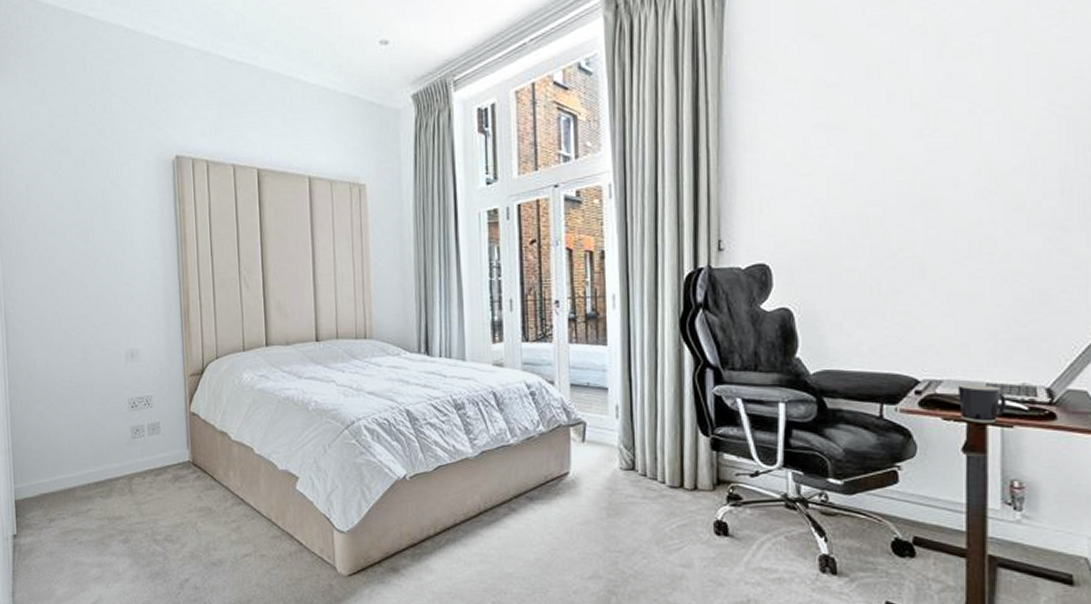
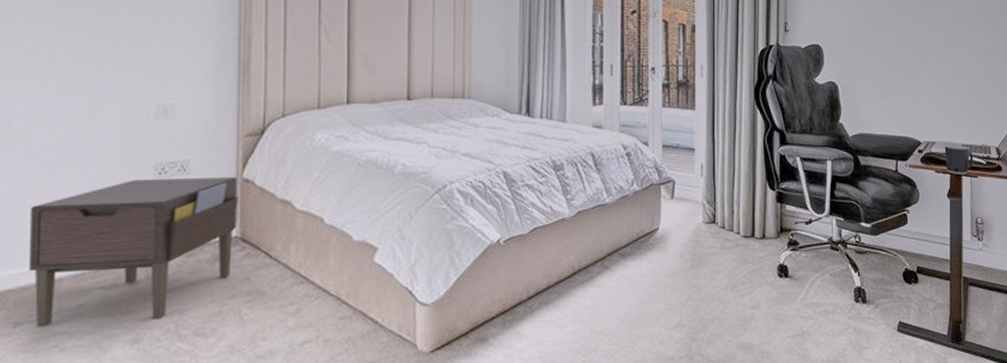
nightstand: none [53,411,189,525] -> present [30,177,238,328]

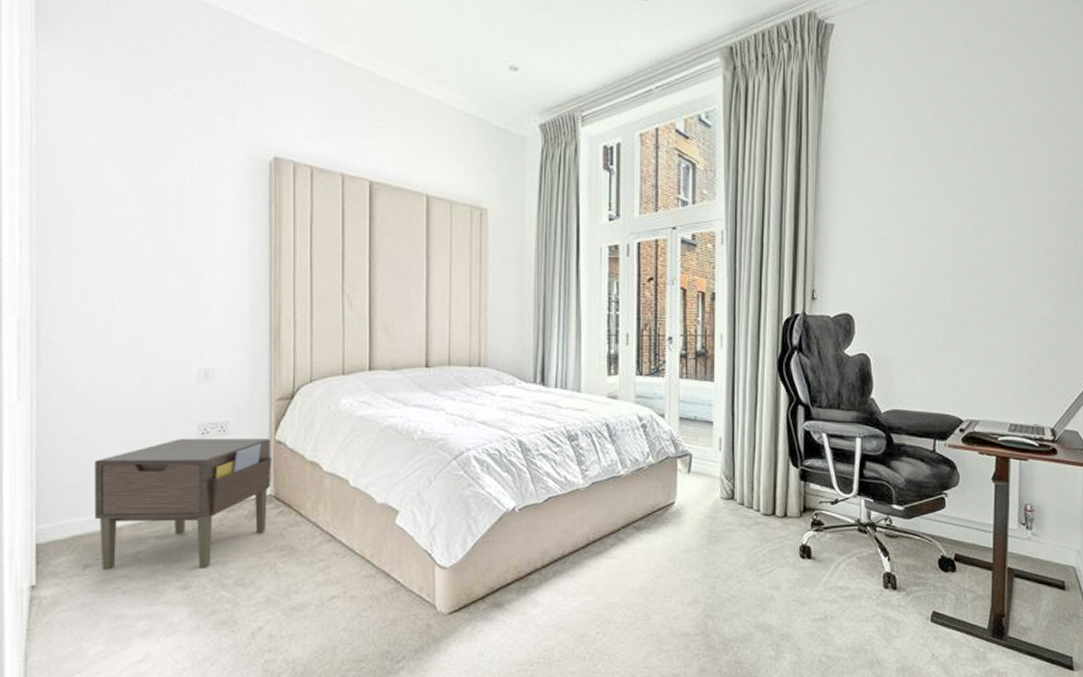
mug: present [944,144,973,175] -> none [990,424,1023,457]

